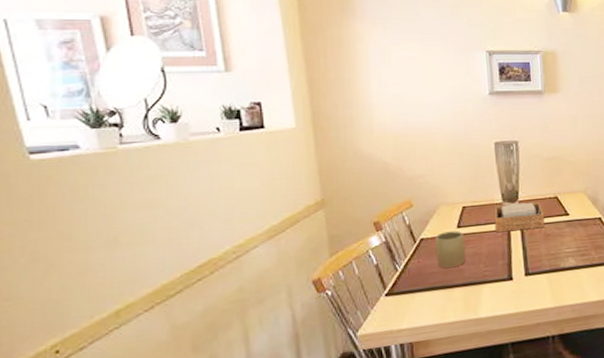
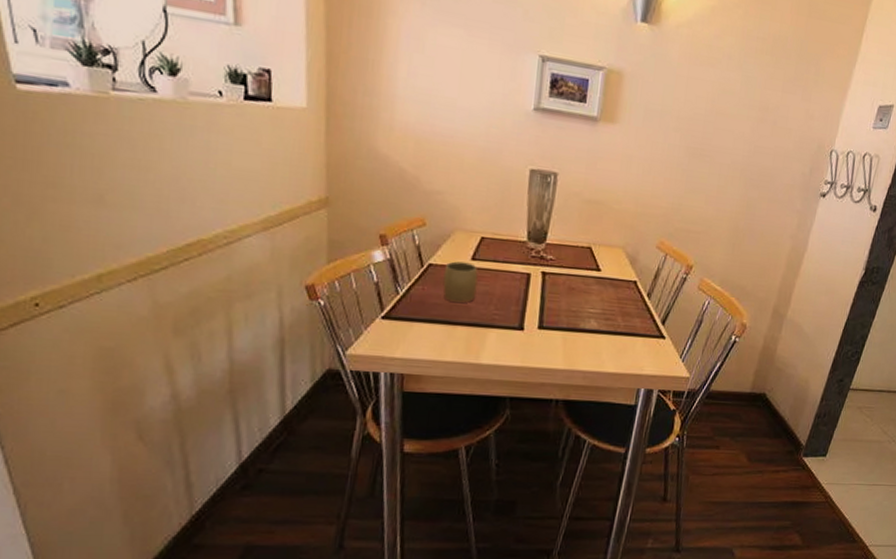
napkin holder: present [494,201,545,233] -> none [513,243,572,280]

